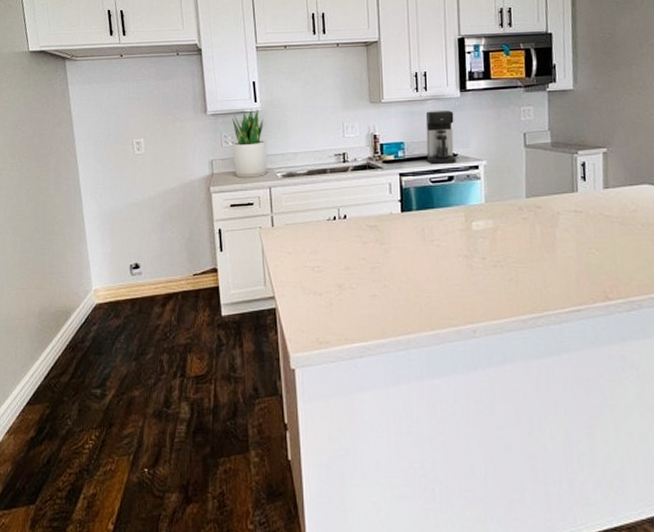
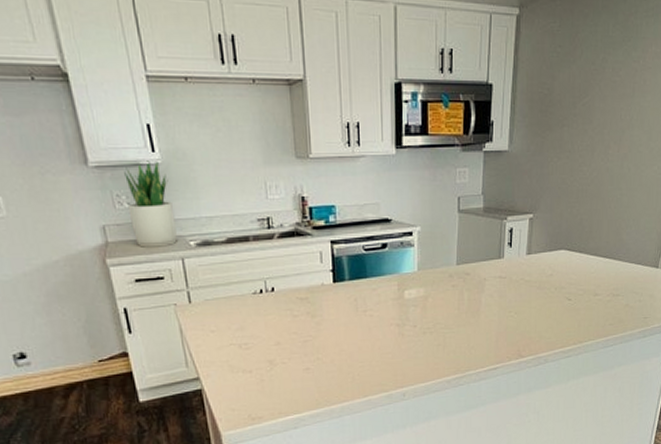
coffee maker: present [425,110,456,164] -> none [358,170,390,230]

